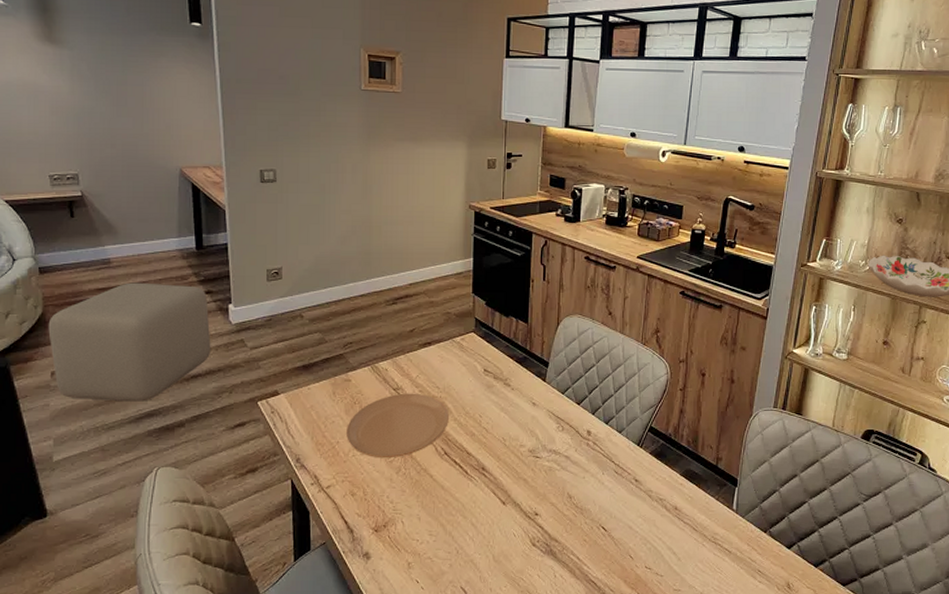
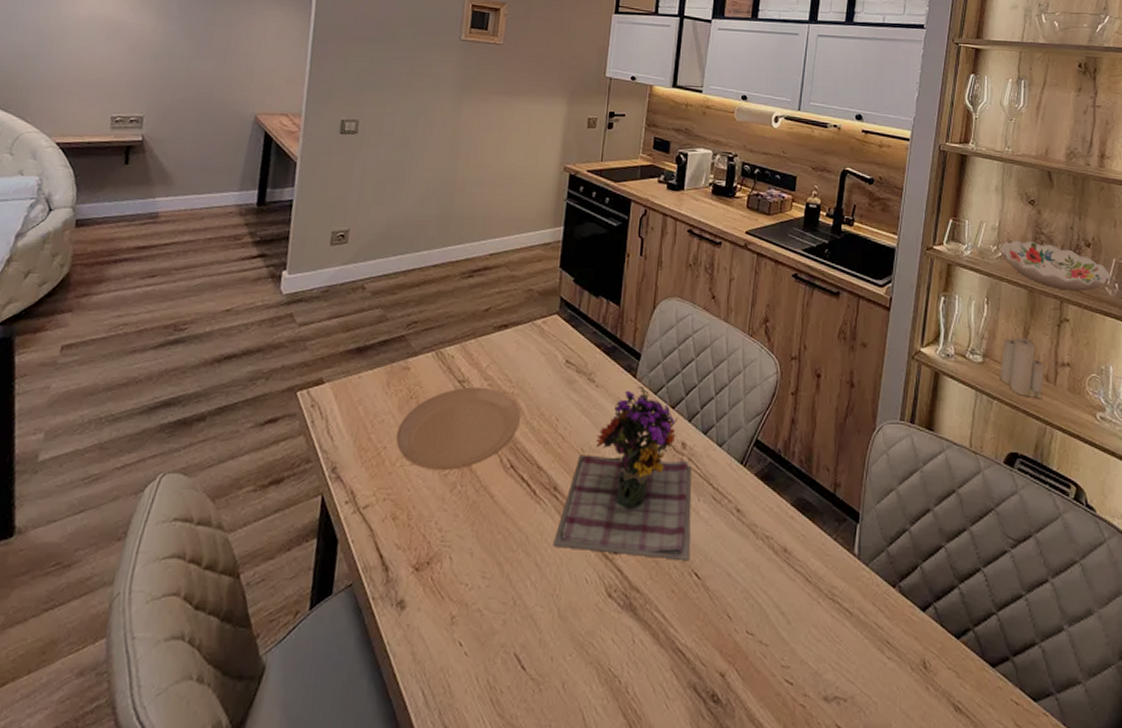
pouf: present [48,282,211,402] -> none [63,241,260,387]
flower arrangement: none [484,387,598,518] -> present [552,385,692,560]
candle: none [861,337,902,387] -> present [1000,336,1045,399]

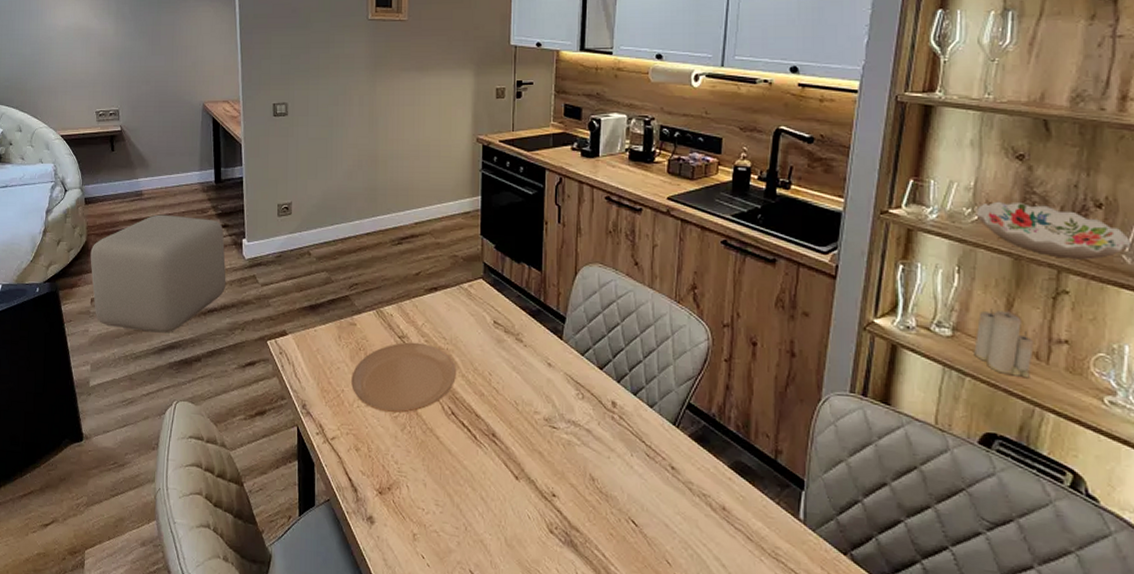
pouf: none [63,241,260,387] -> present [90,214,226,333]
flower arrangement: present [552,385,692,560] -> none [495,346,627,508]

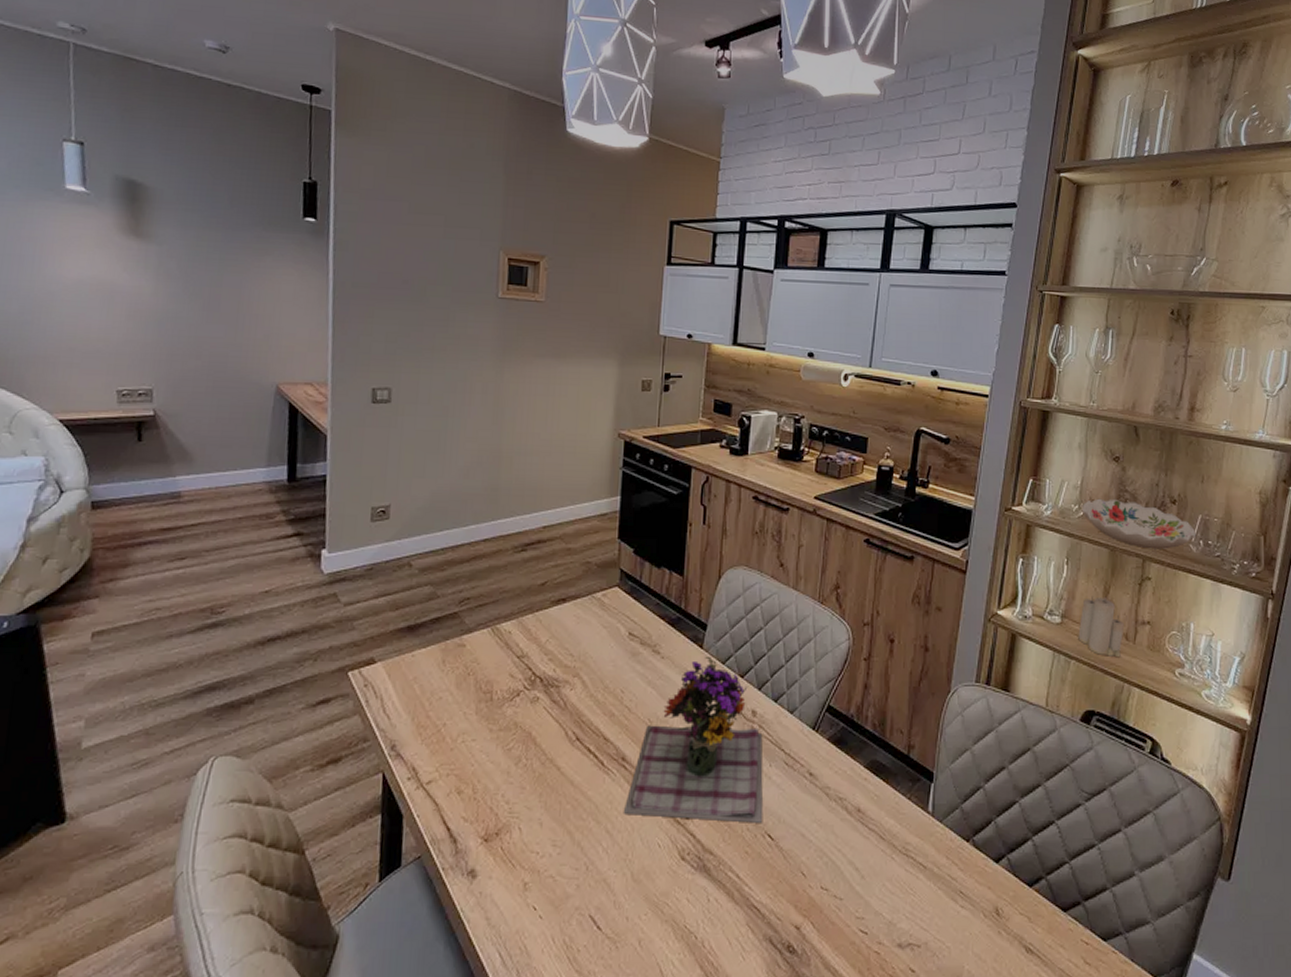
pouf: present [90,214,226,333] -> none [94,521,297,671]
plate: present [351,342,457,413] -> none [456,662,585,745]
flower arrangement: none [495,346,627,508] -> present [623,656,763,823]

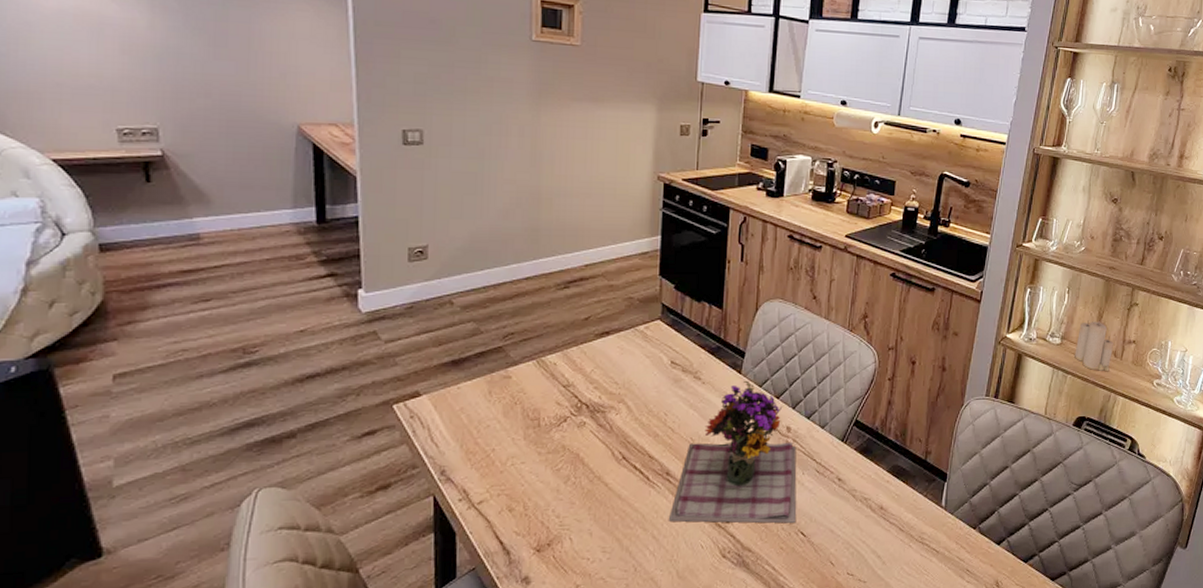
decorative bowl: present [1081,498,1197,549] -> none [1082,235,1178,279]

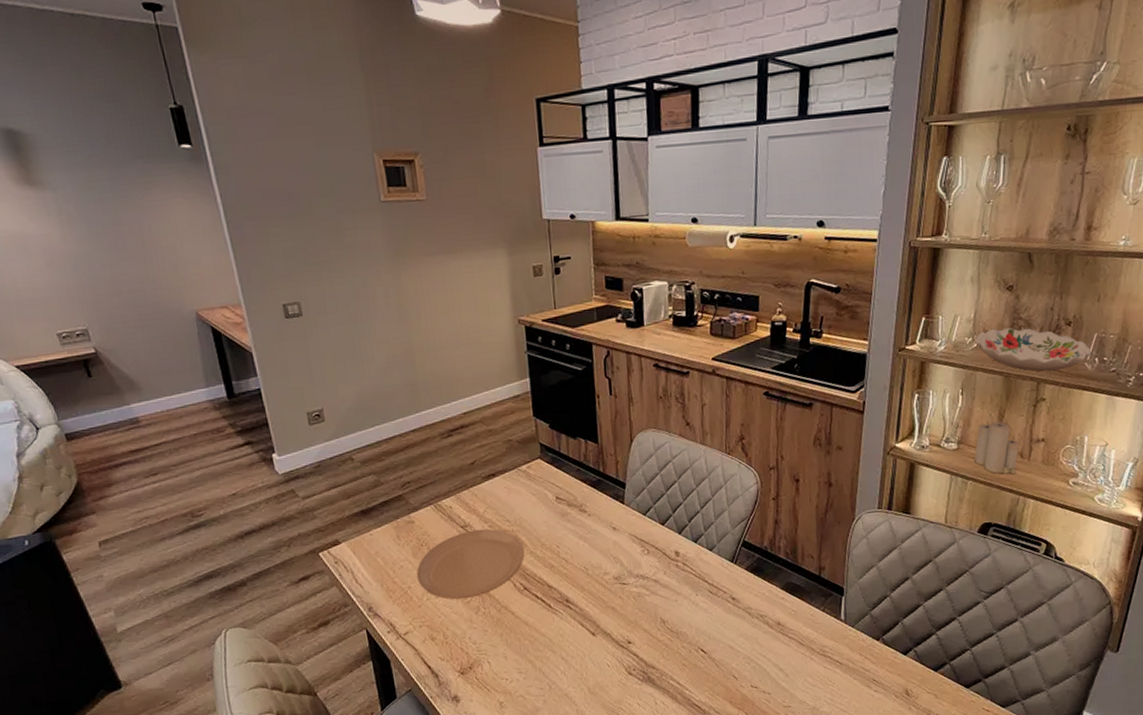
plate: none [504,390,630,467] -> present [416,528,525,599]
flower arrangement: present [668,380,797,524] -> none [573,509,695,644]
decorative bowl: none [1082,235,1178,279] -> present [975,327,1092,372]

